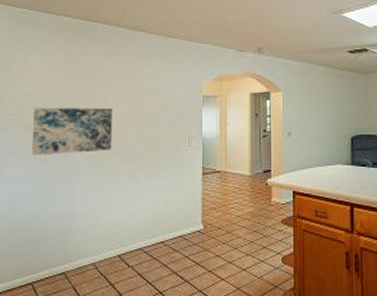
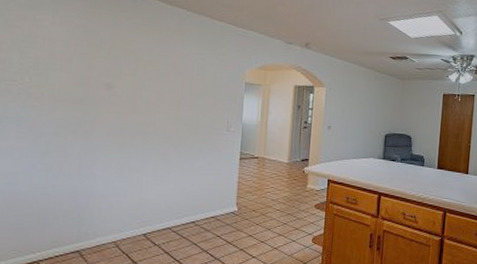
wall art: present [31,107,112,156] -> none [39,74,143,129]

